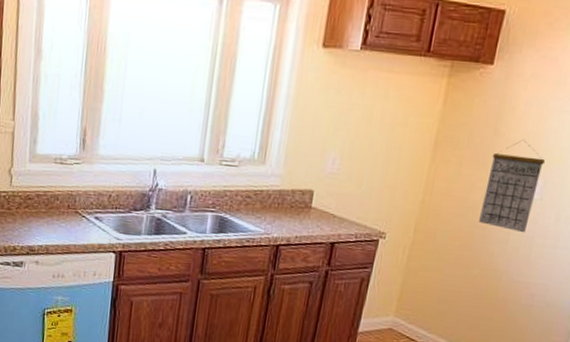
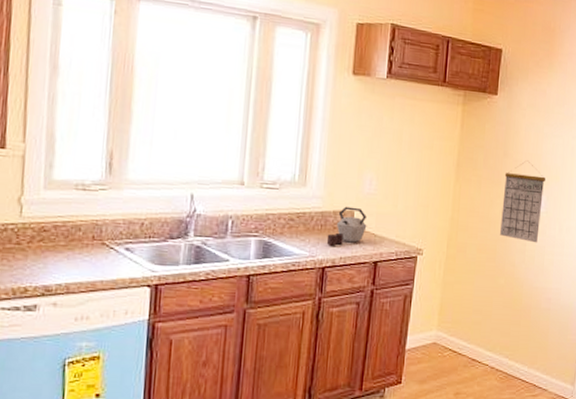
kettle: none [282,185,327,225] -> present [326,206,367,246]

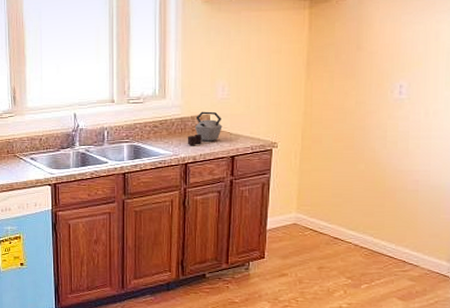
calendar: present [500,160,545,243] -> none [357,51,406,129]

